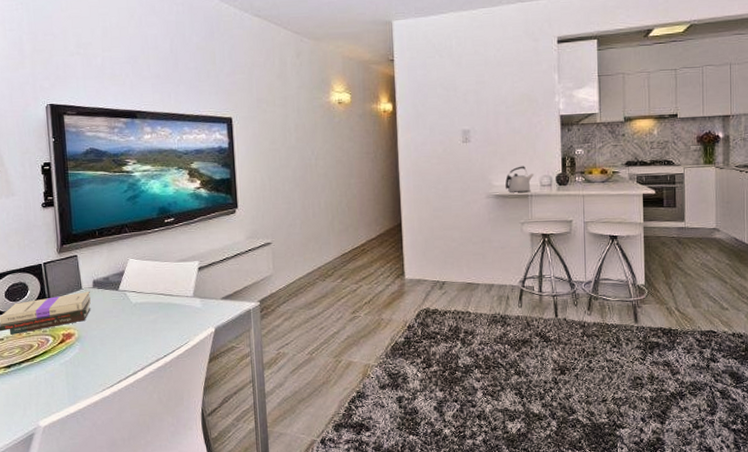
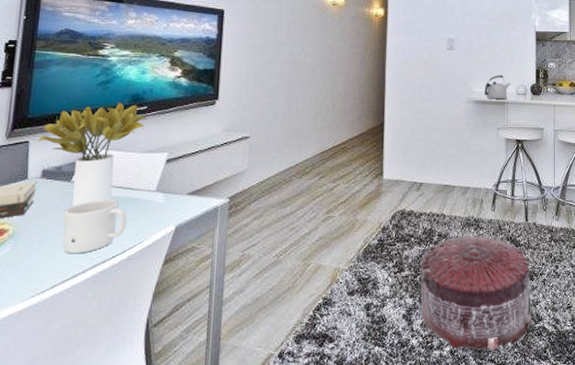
flower bouquet: none [84,215,175,312] -> present [38,102,147,206]
mug: none [117,305,172,354] -> present [62,199,127,254]
pouf: none [448,332,565,441] -> present [420,235,532,351]

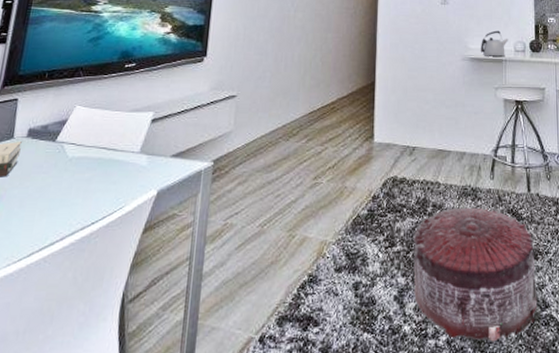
flower bouquet: present [38,102,147,206] -> none [26,59,134,168]
mug: present [62,199,127,254] -> none [43,161,109,220]

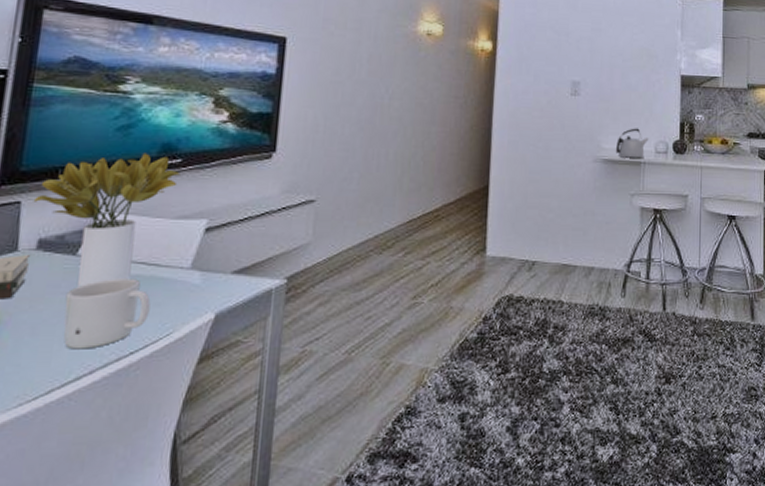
flower bouquet: none [26,59,134,168] -> present [33,153,180,287]
mug: none [43,161,109,220] -> present [63,279,151,350]
pouf: present [413,207,538,342] -> none [529,328,668,472]

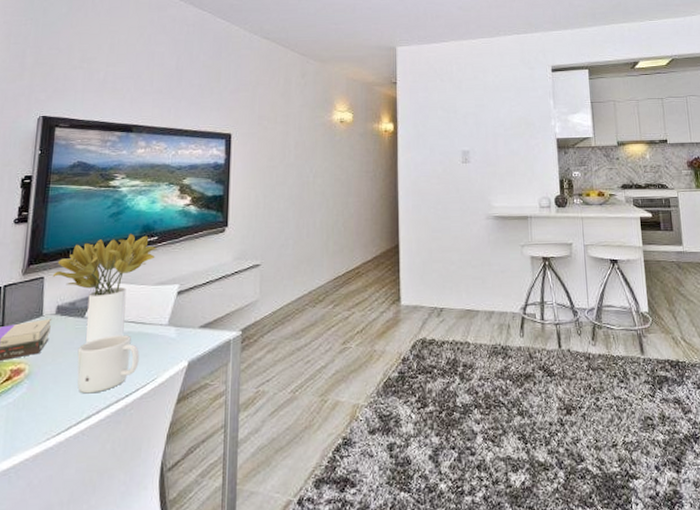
kettle: present [615,128,649,158] -> none [504,187,533,214]

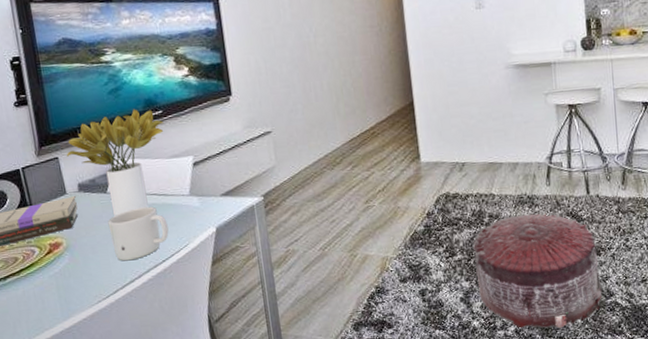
pouf: none [445,365,573,497] -> present [472,212,602,329]

